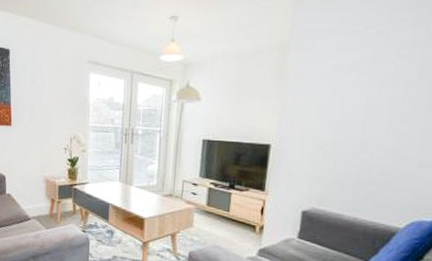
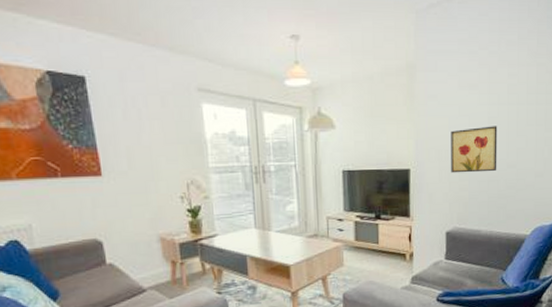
wall art: none [315,108,377,156] -> present [451,126,498,173]

